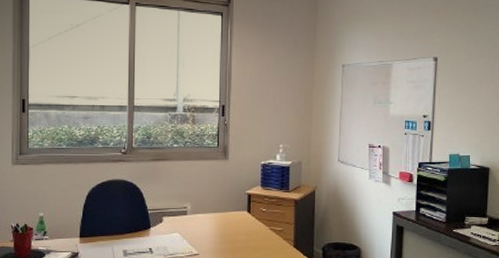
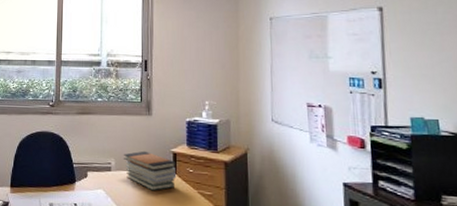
book stack: none [200,194,251,231] -> present [124,151,177,191]

